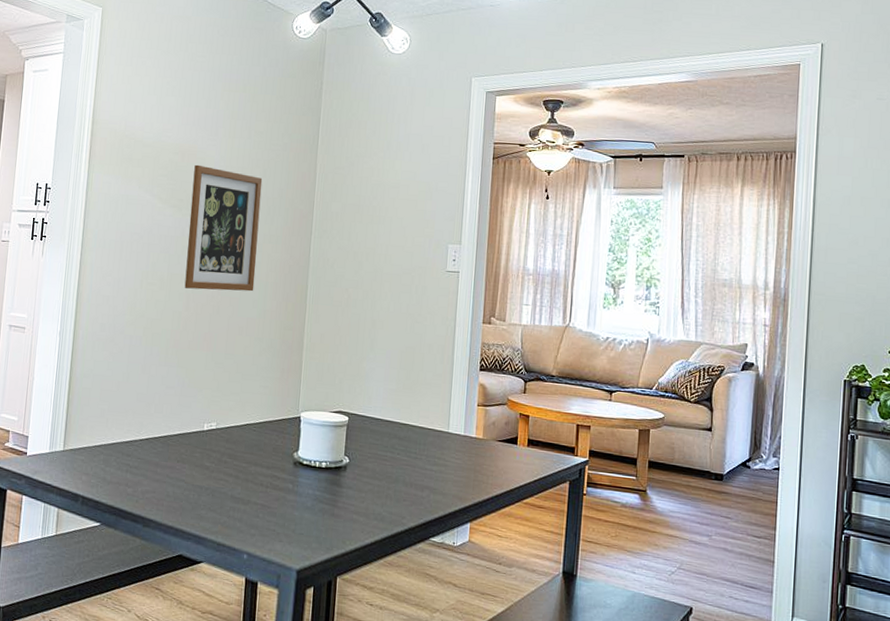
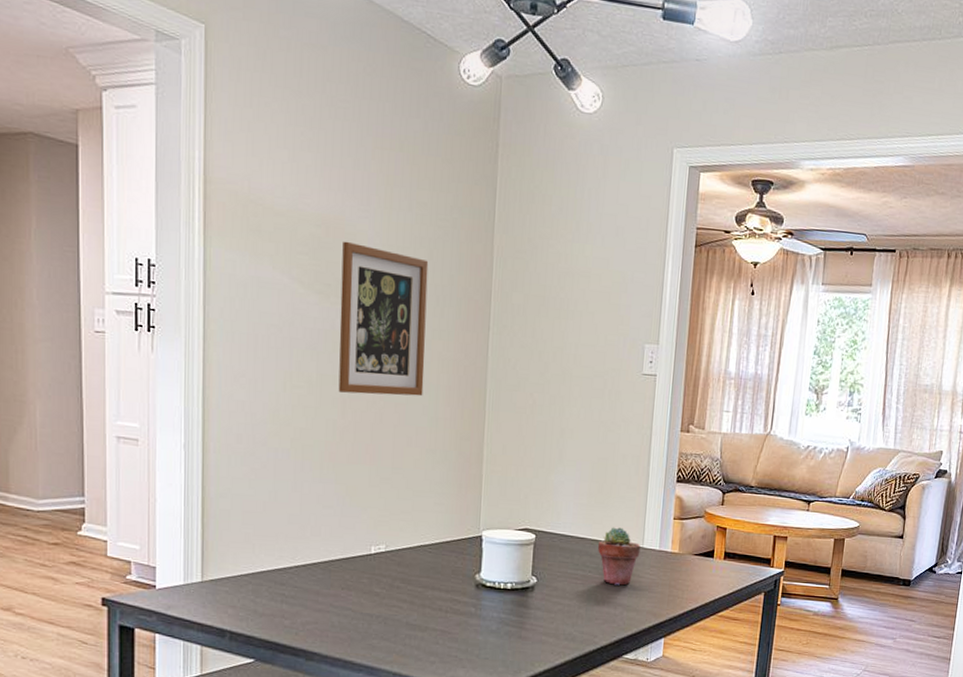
potted succulent: none [406,412,446,469] -> present [598,527,641,586]

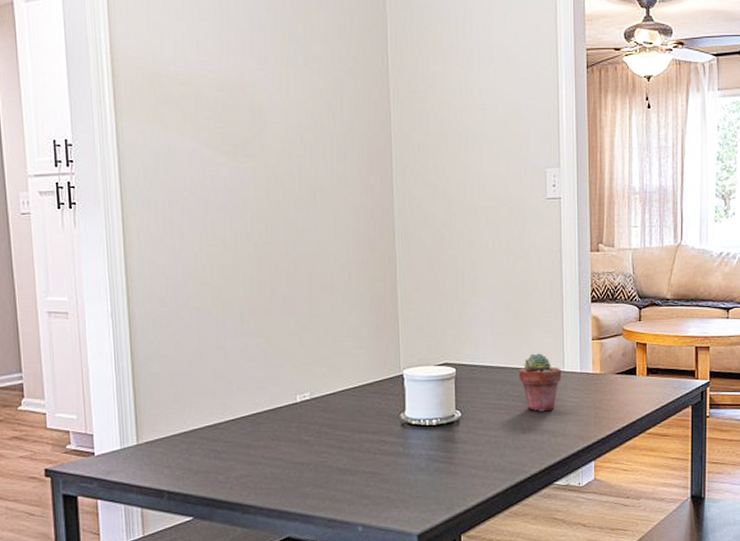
wall art: present [338,241,429,397] -> none [245,101,334,247]

